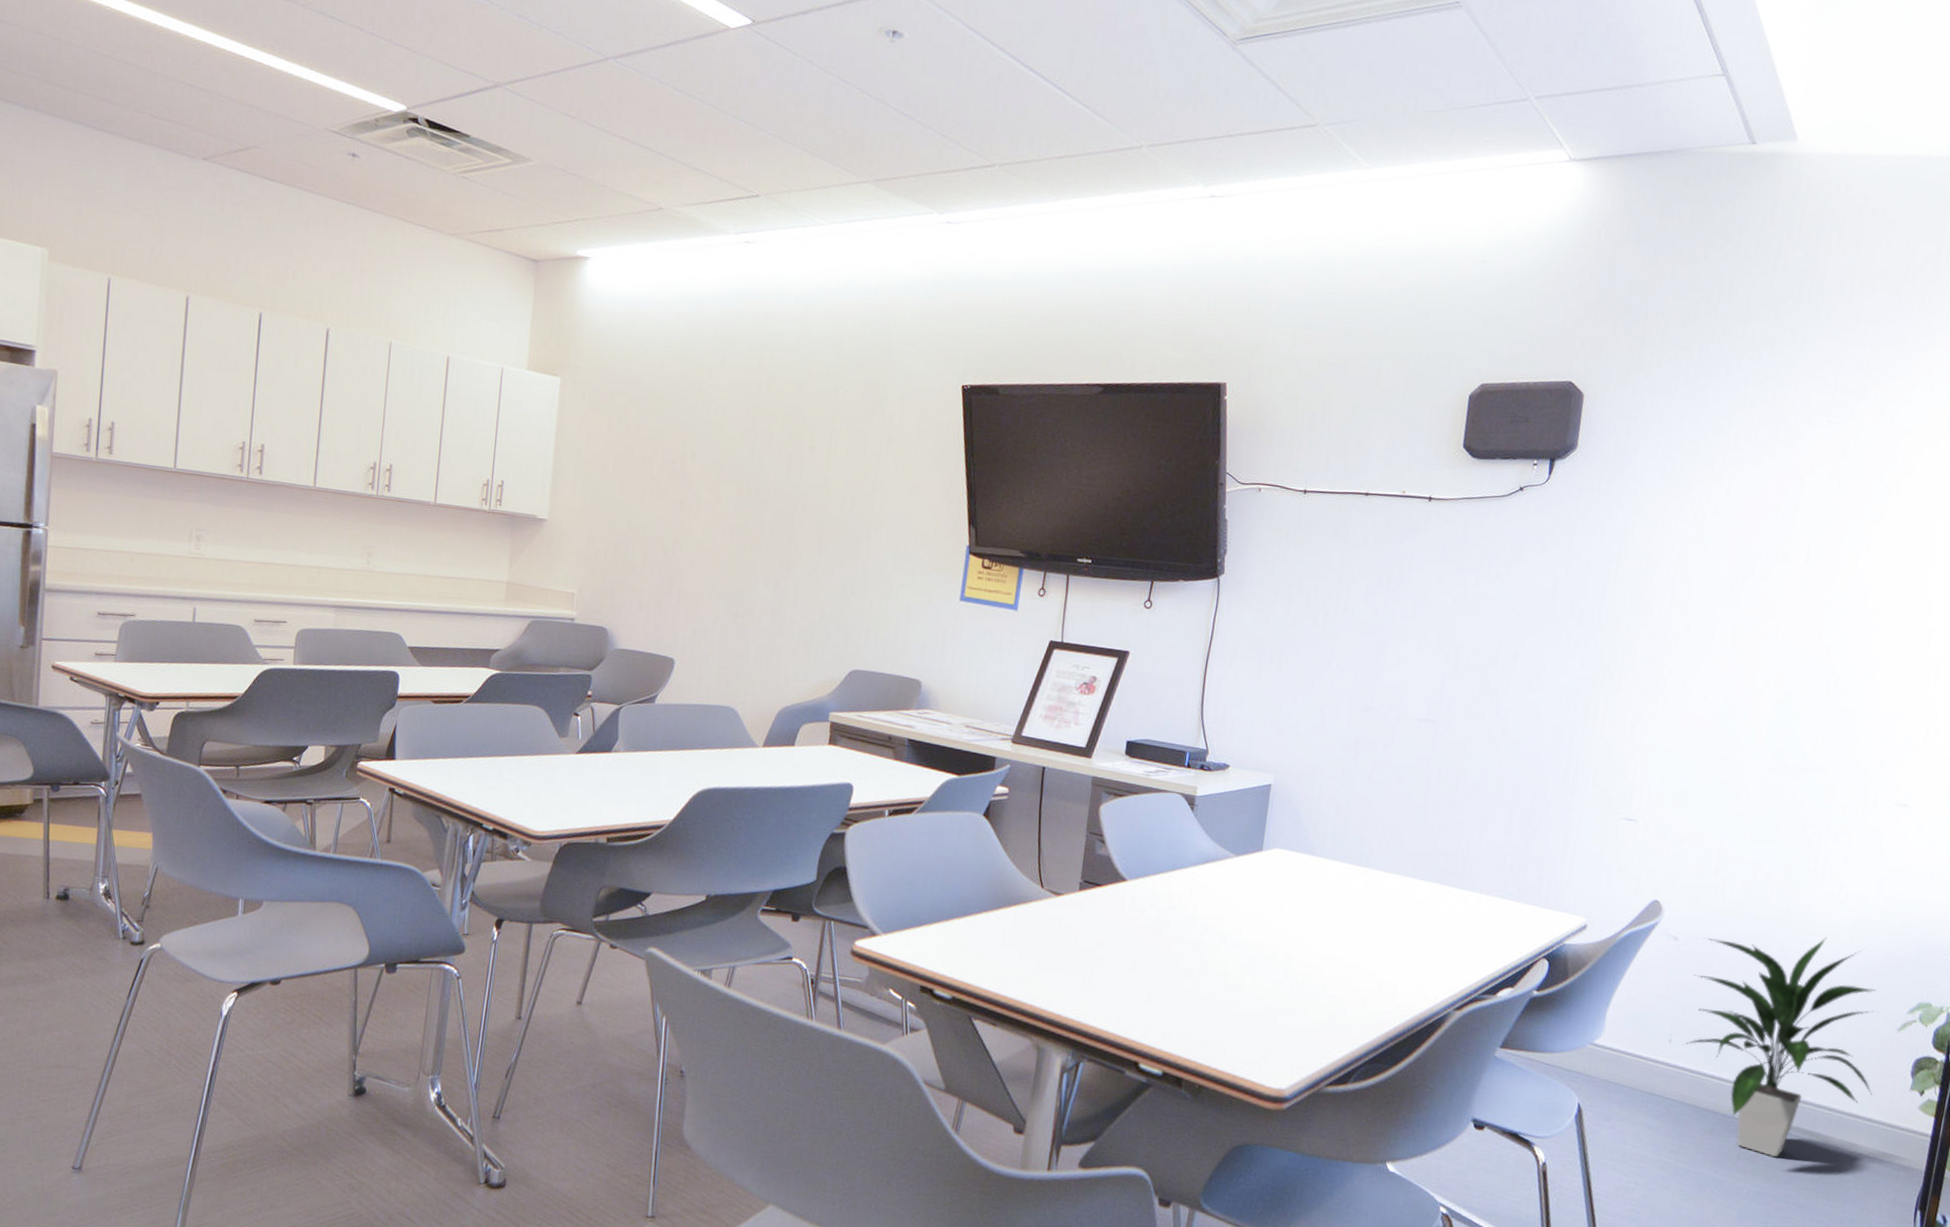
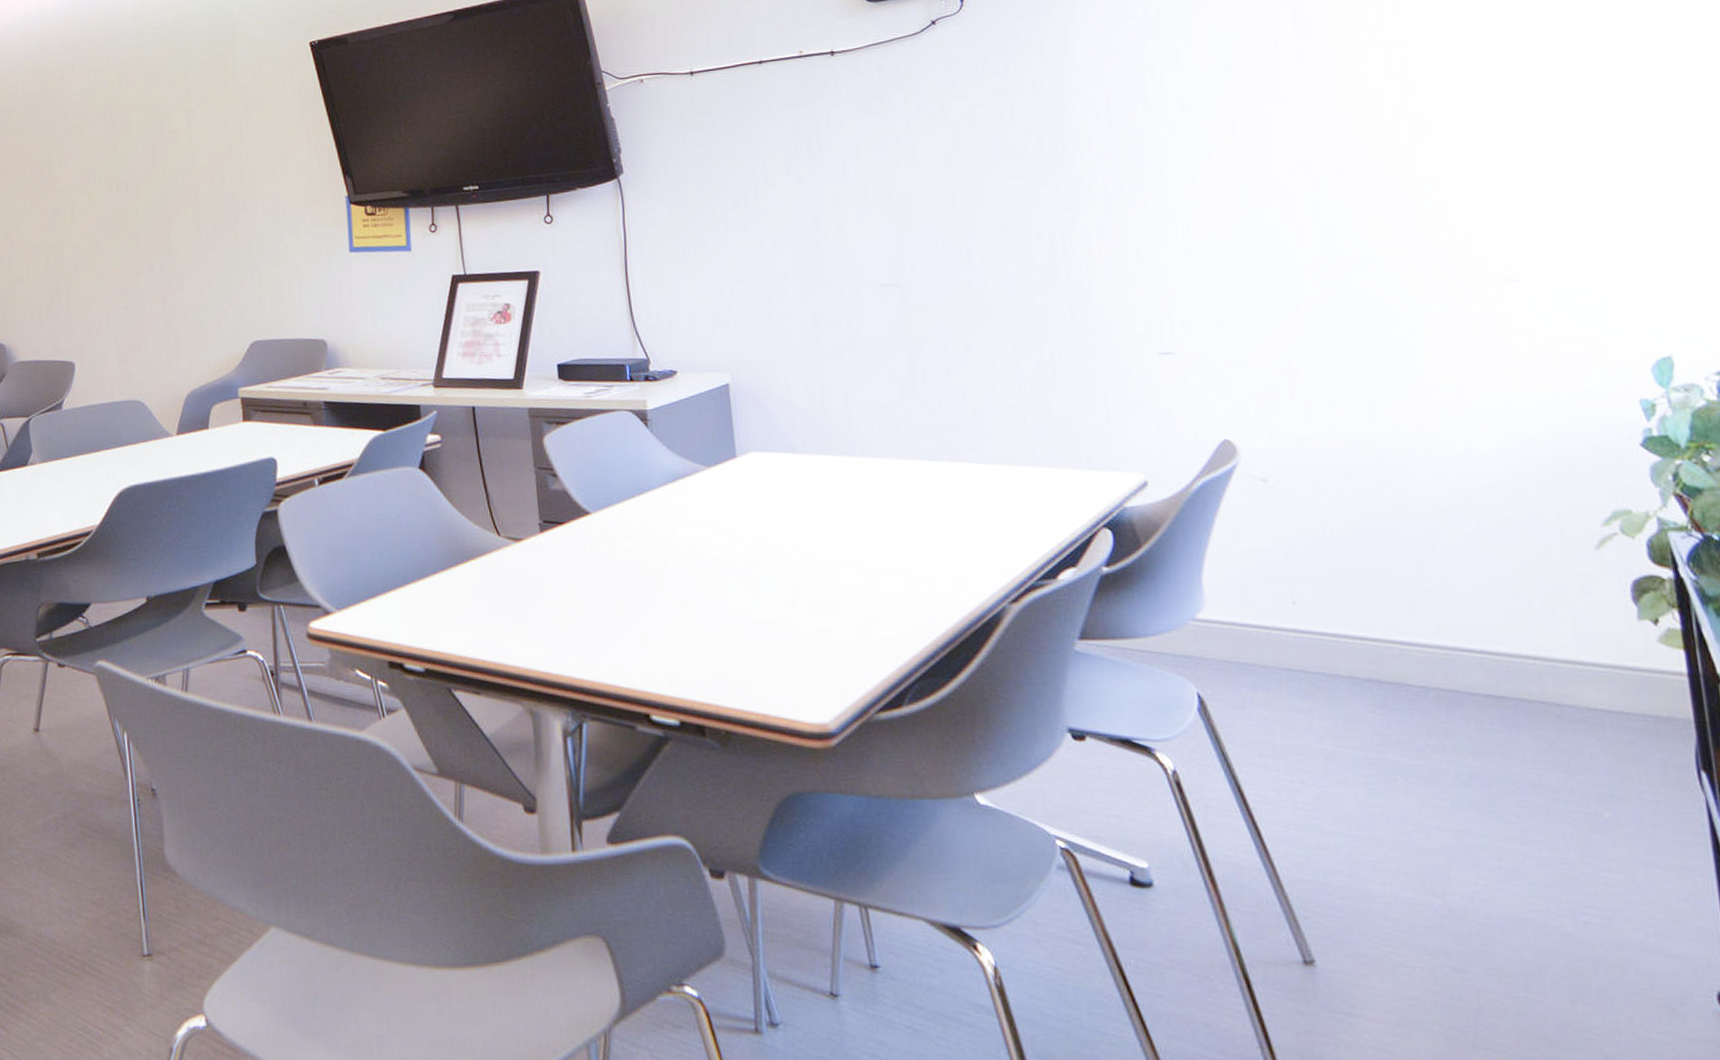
indoor plant: present [1686,937,1877,1157] -> none [1300,450,1588,727]

